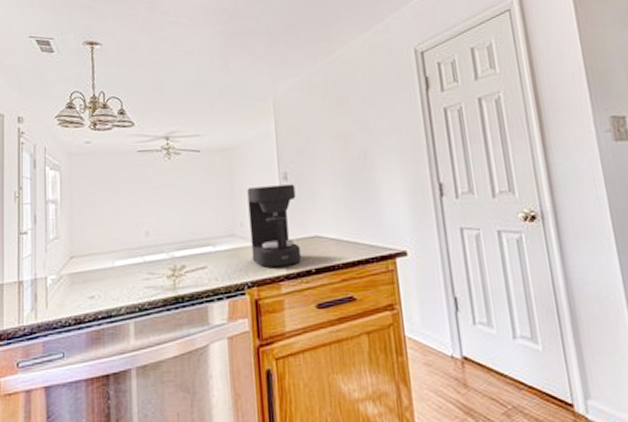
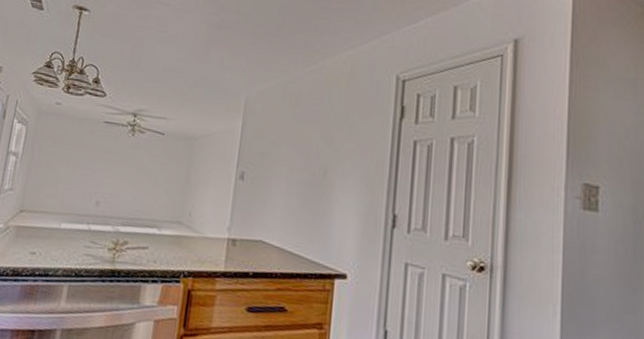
coffee maker: present [247,184,301,268] -> none [193,180,250,264]

